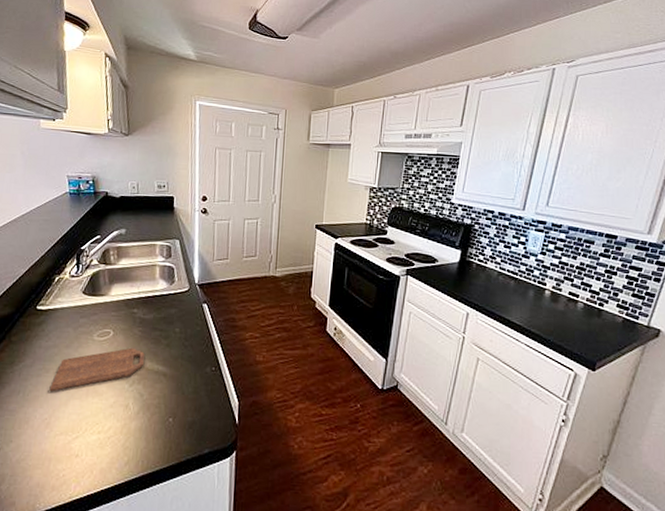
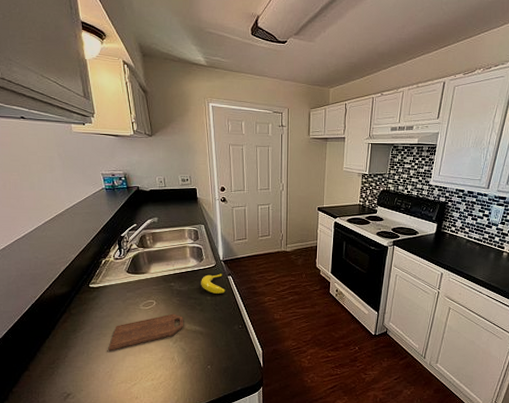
banana: none [169,300,199,326] -> present [201,273,226,294]

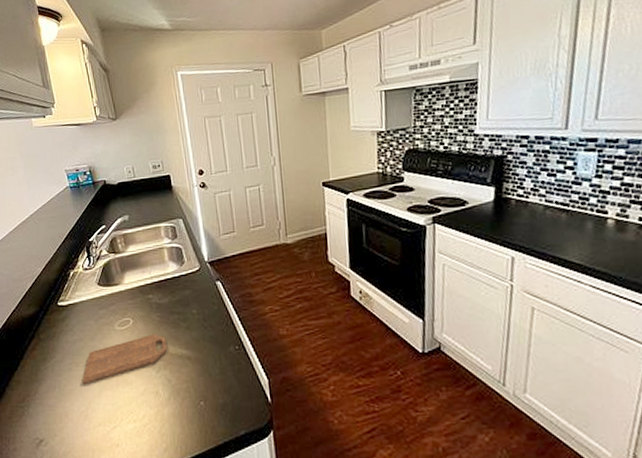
banana: present [201,273,226,294] -> none [183,279,215,306]

